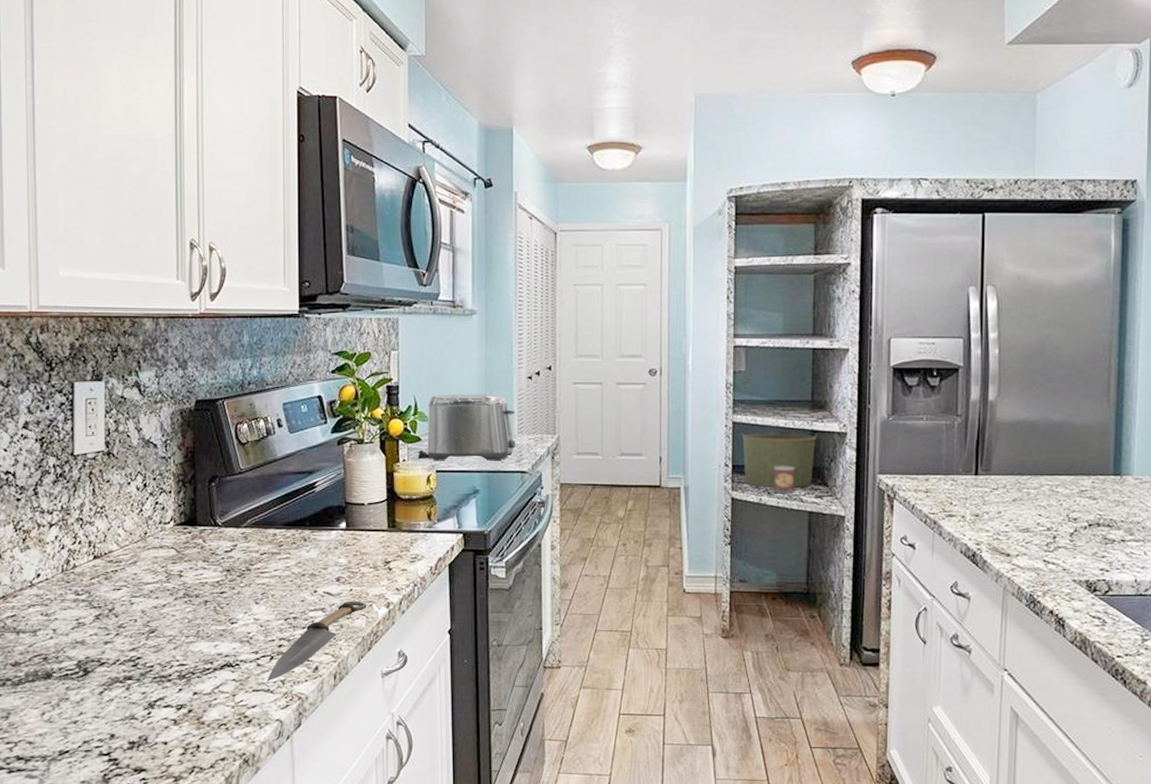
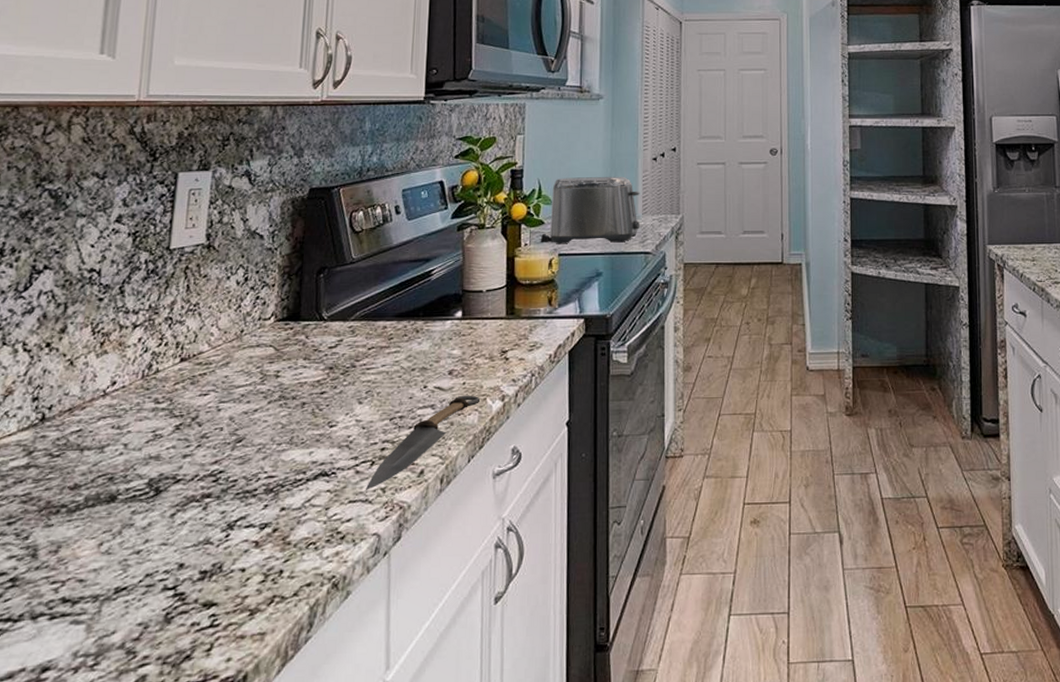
basket: present [741,433,818,487] -> none [859,207,931,260]
can: present [773,466,795,493] -> none [890,239,912,266]

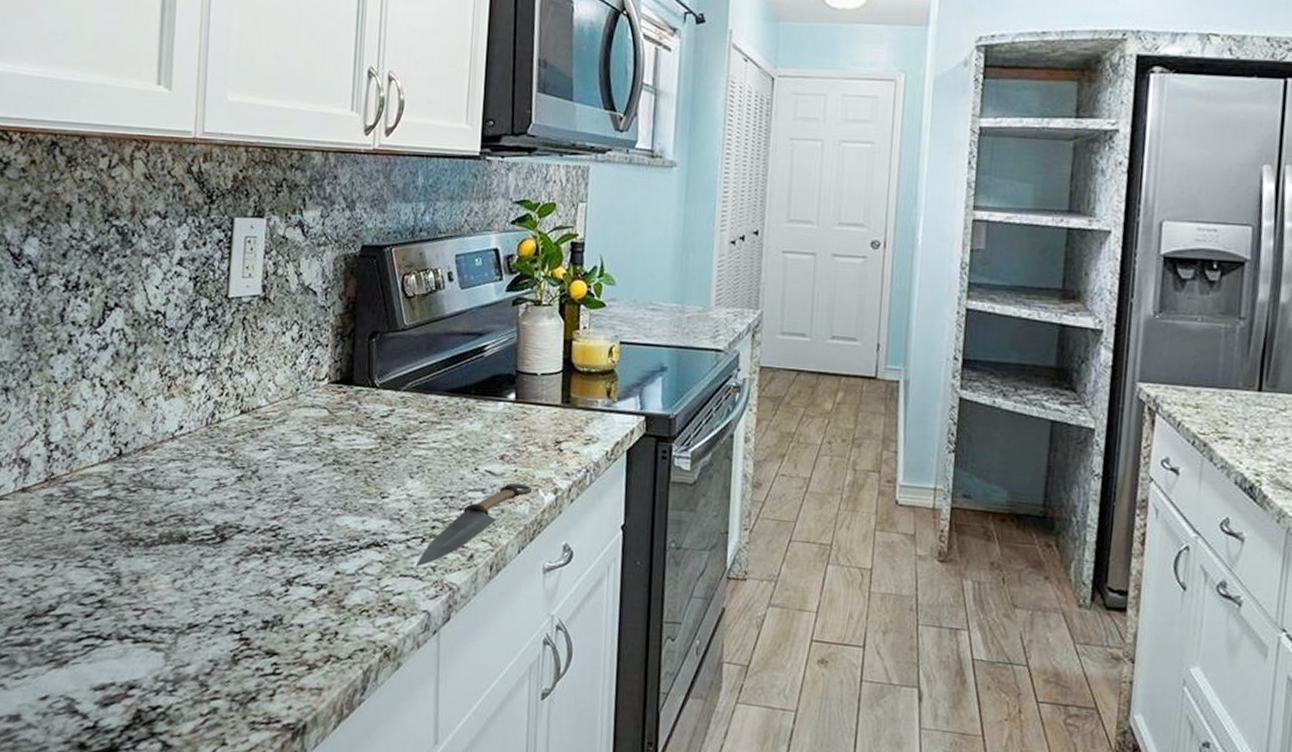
toaster: present [539,176,640,244] -> none [599,255,714,336]

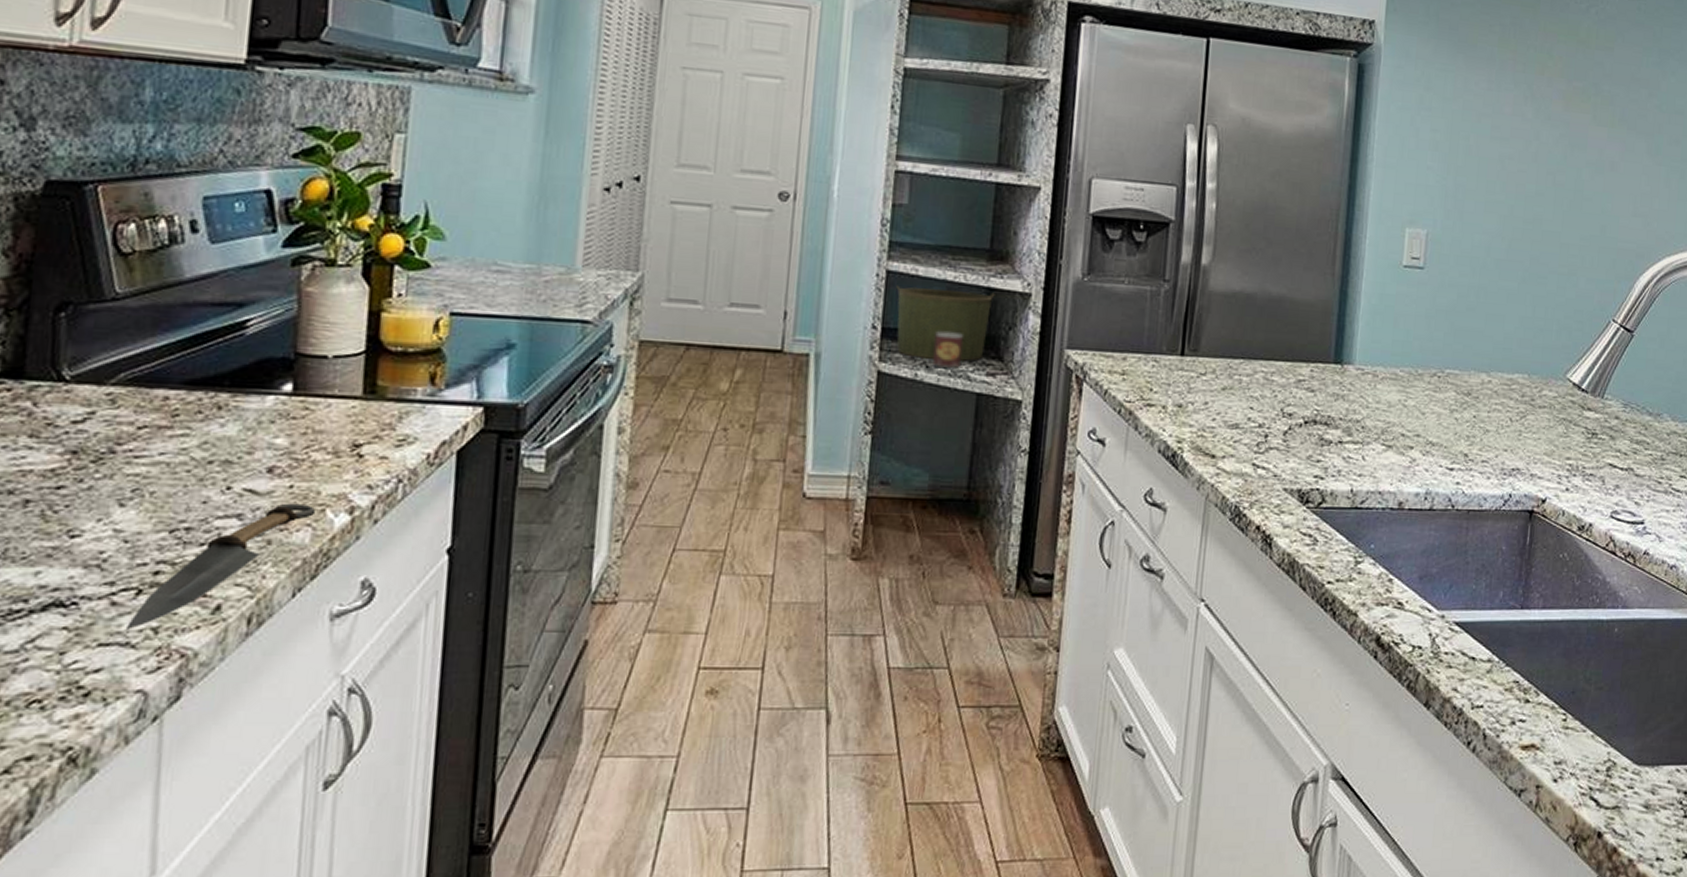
basket: none [975,321,1068,391] -> present [896,285,995,361]
can: none [1009,363,1037,397] -> present [933,331,963,368]

